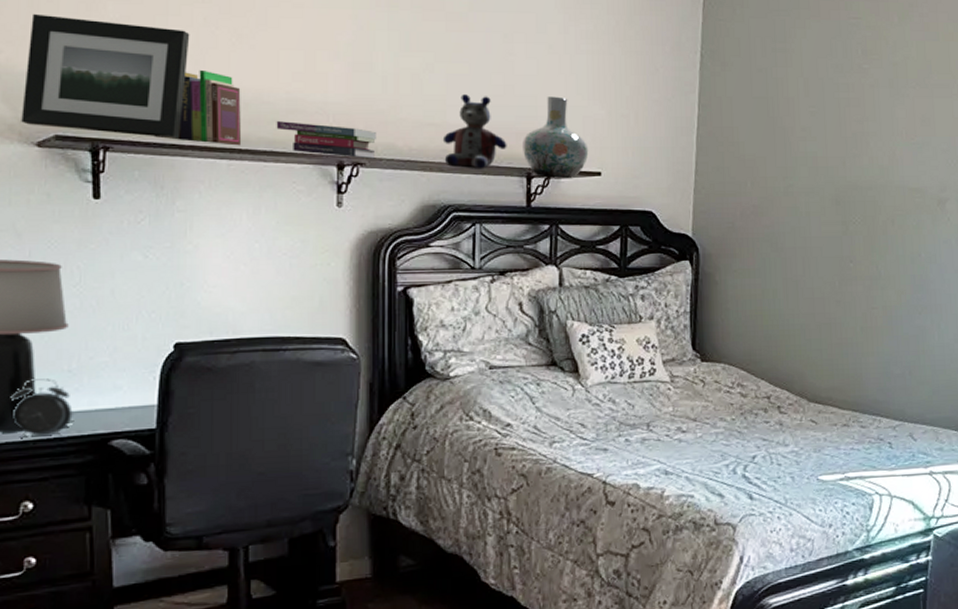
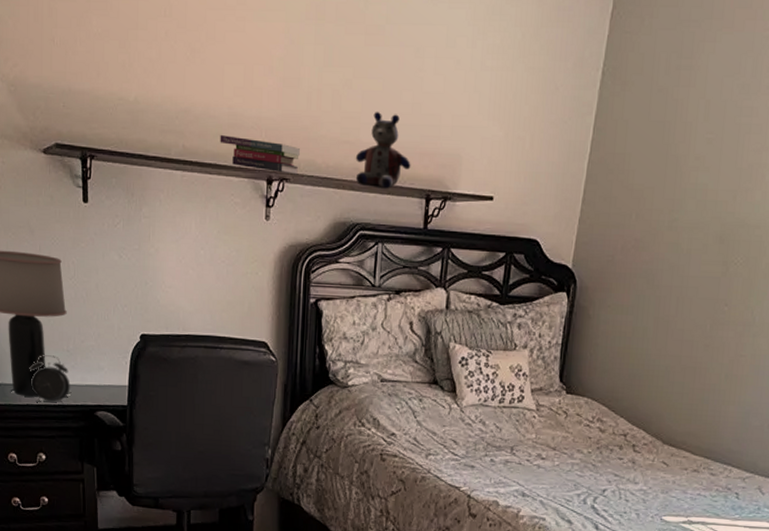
picture frame: present [21,13,190,139] -> none [32,28,155,150]
books: present [153,69,242,146] -> none [126,83,193,158]
vase: present [521,96,589,179] -> none [423,116,484,203]

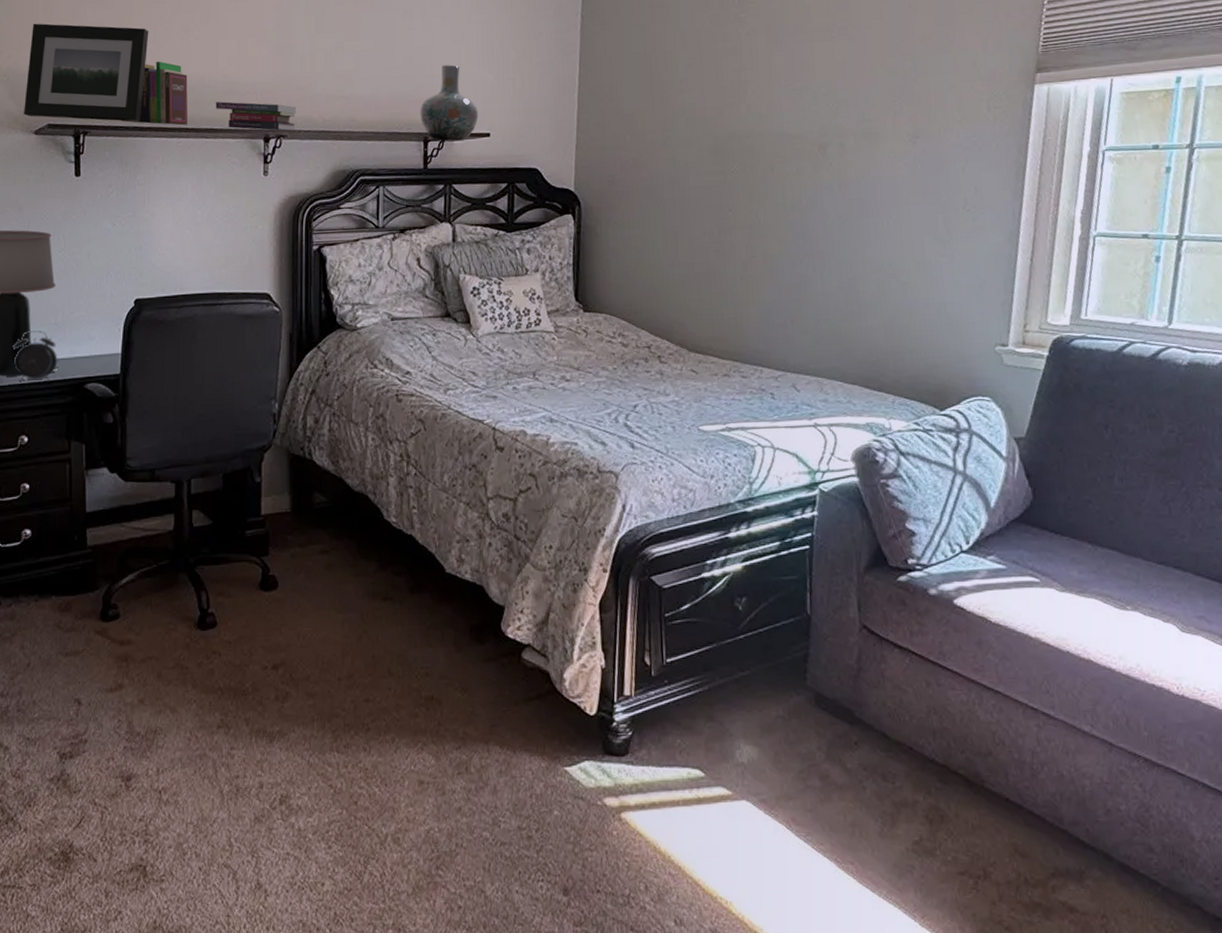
picture frame: none [32,28,155,150] -> present [24,23,149,122]
books: none [126,83,193,158] -> present [121,61,188,126]
stuffed bear: present [355,111,411,189] -> none [351,67,407,136]
vase: none [423,116,484,203] -> present [419,65,479,141]

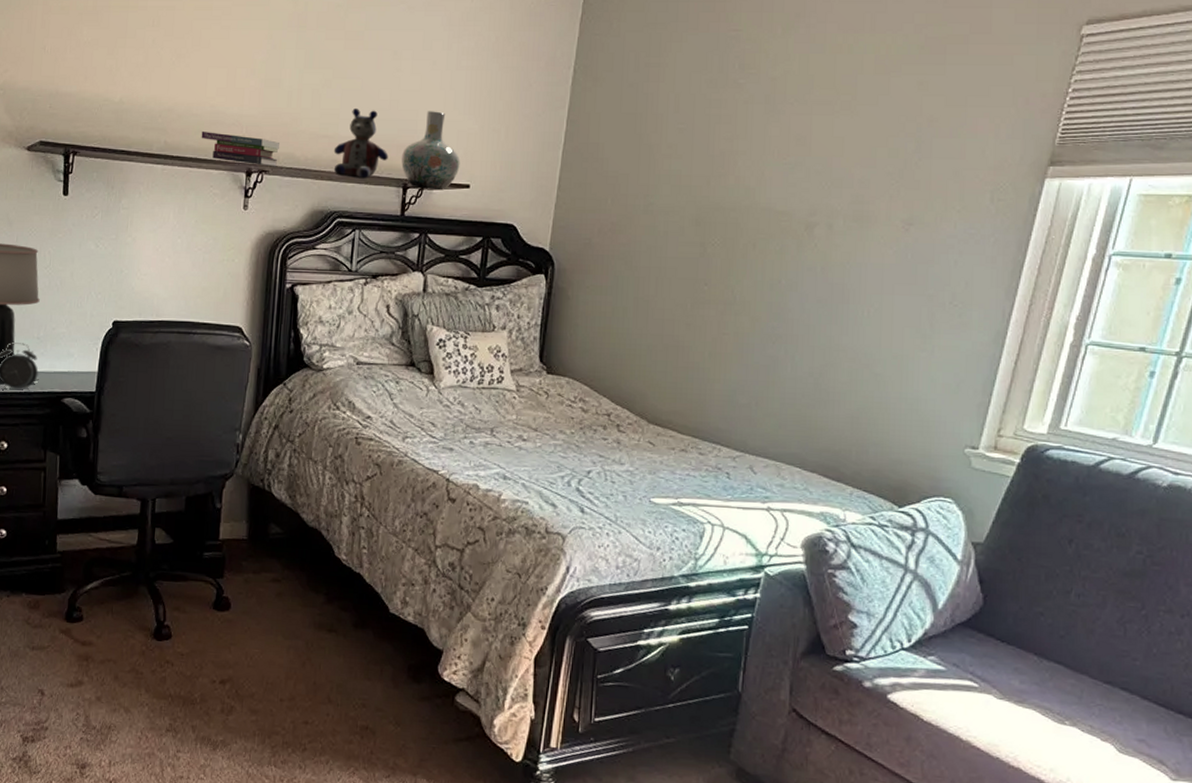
picture frame: present [24,23,149,122] -> none [17,38,142,146]
books: present [121,61,188,126] -> none [109,85,176,153]
stuffed bear: none [351,67,407,136] -> present [333,107,388,179]

